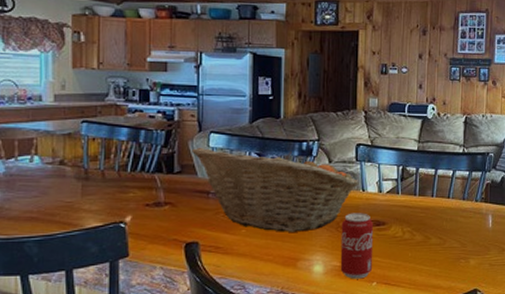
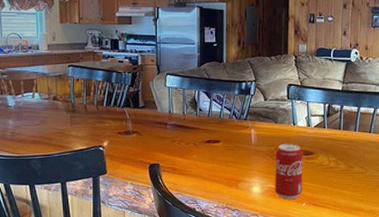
fruit basket: present [192,147,360,232] -> none [153,86,291,158]

